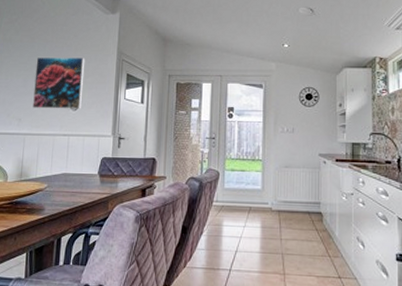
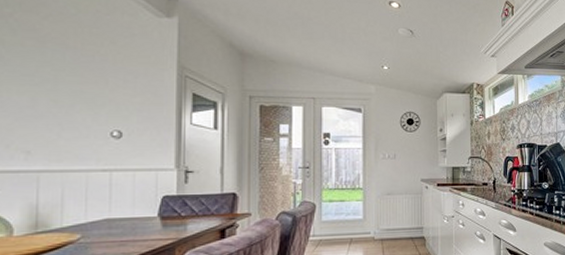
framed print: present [33,57,85,109] -> none [49,68,130,137]

